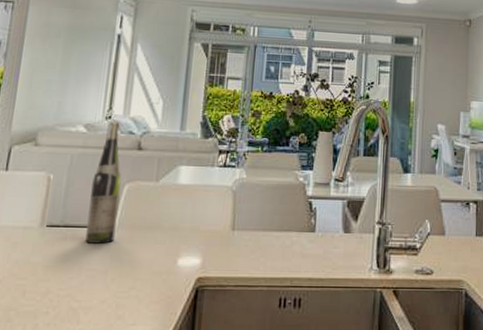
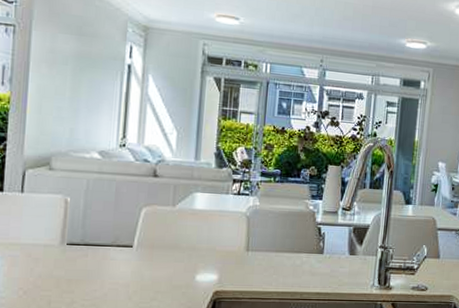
wine bottle: present [85,120,122,244] -> none [106,148,139,261]

